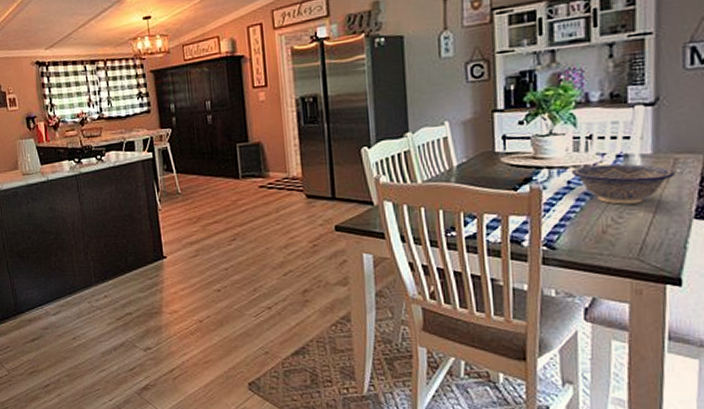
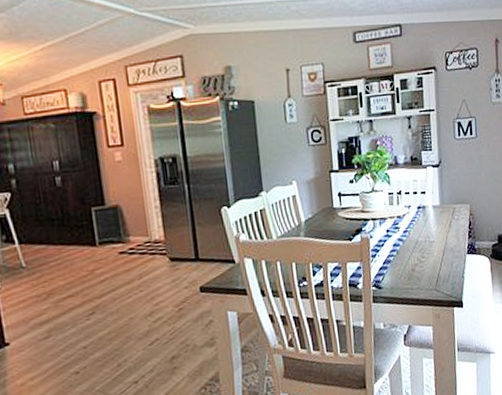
decorative bowl: present [571,163,675,205] -> none [388,213,454,247]

